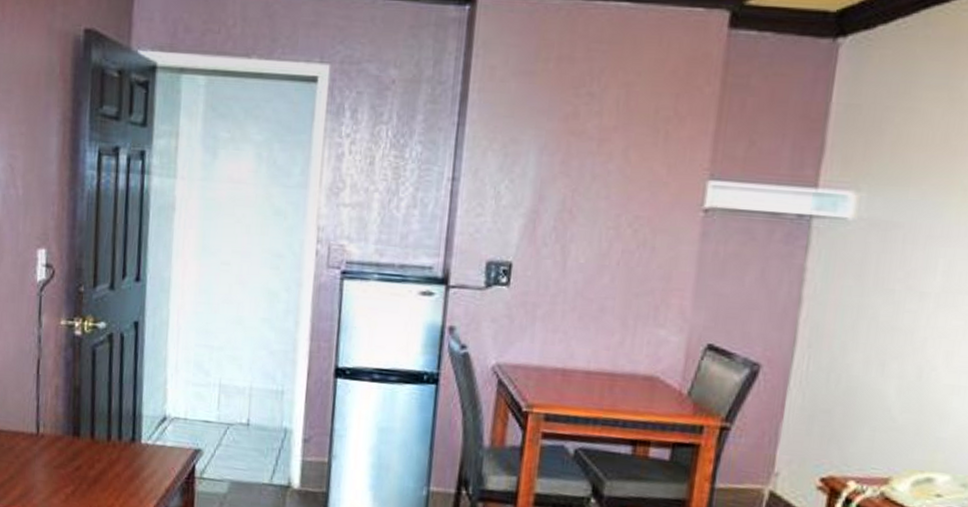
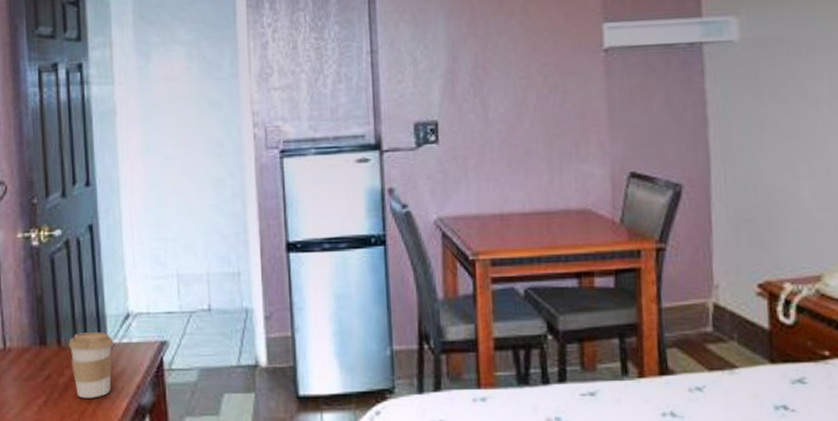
coffee cup: none [102,428,148,495] -> present [68,331,114,399]

